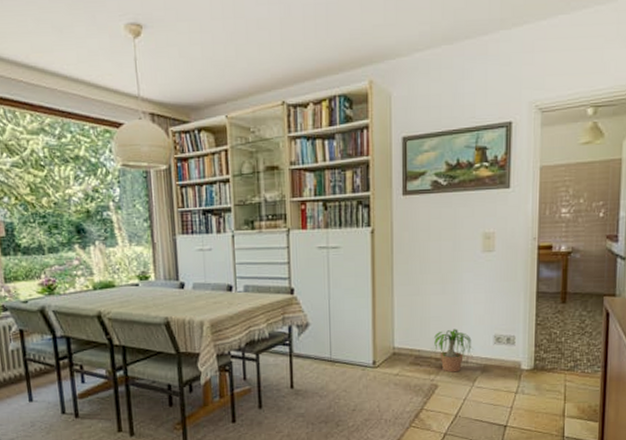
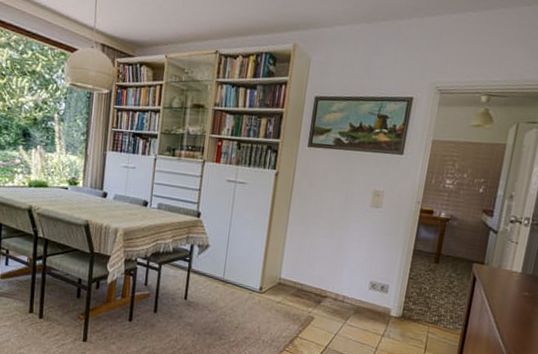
potted plant: present [430,329,473,373] -> none [312,270,350,309]

